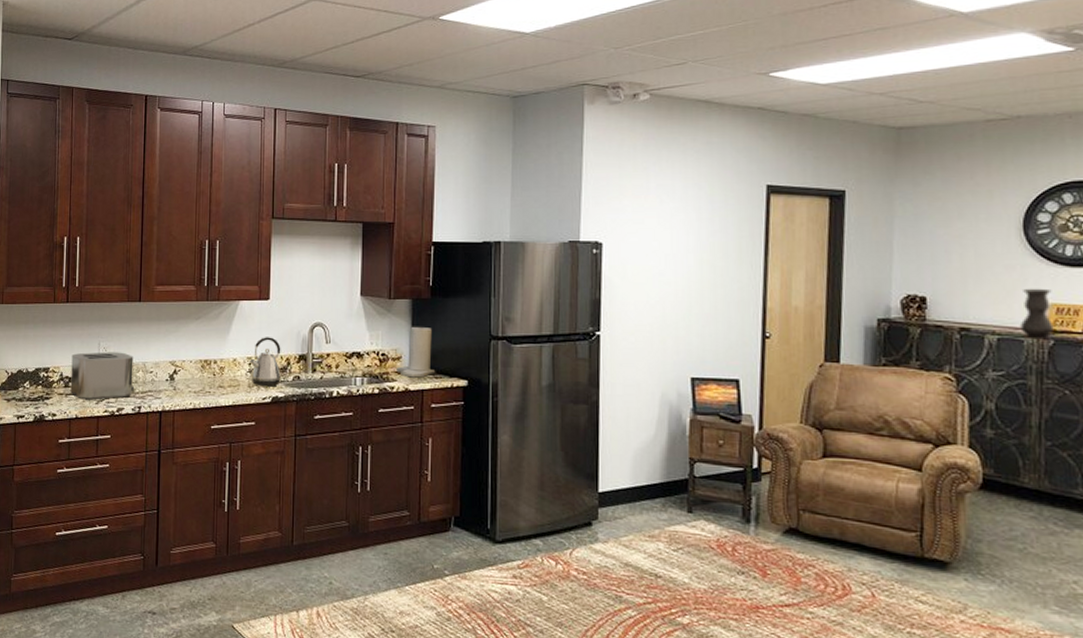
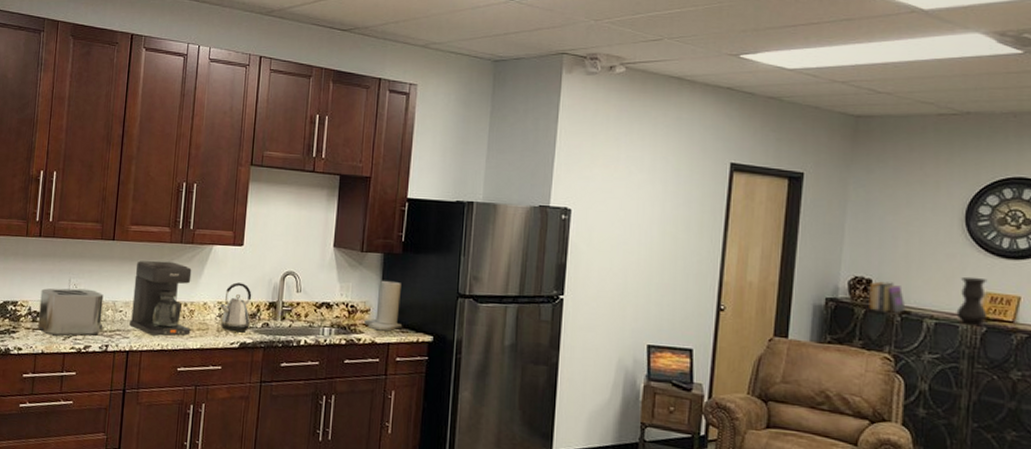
coffee maker: none [161,319,222,396] -> present [129,260,192,337]
books: none [923,298,965,330] -> present [869,281,906,313]

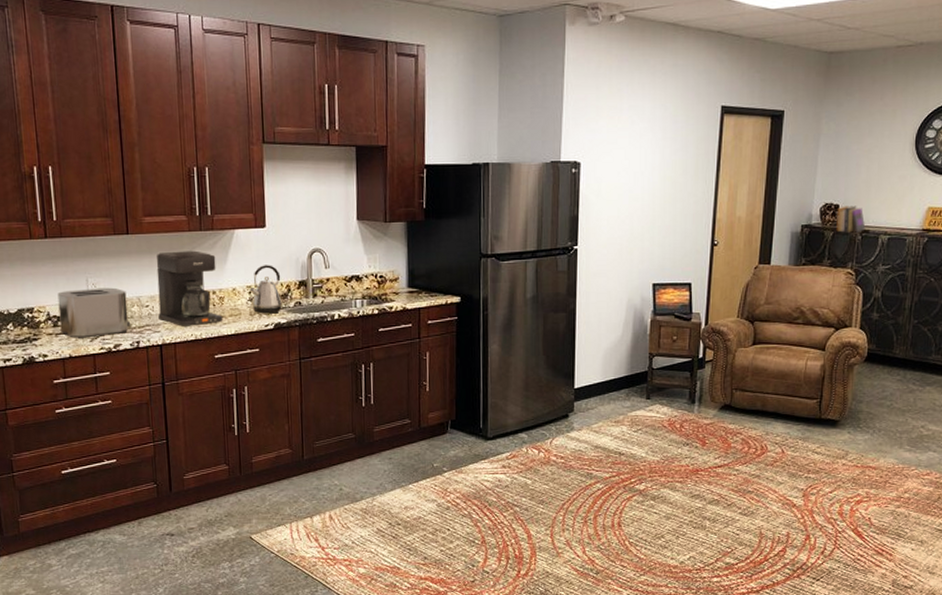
paper towel: present [364,280,403,331] -> none [394,248,431,297]
vase: present [956,276,988,327] -> none [905,194,930,238]

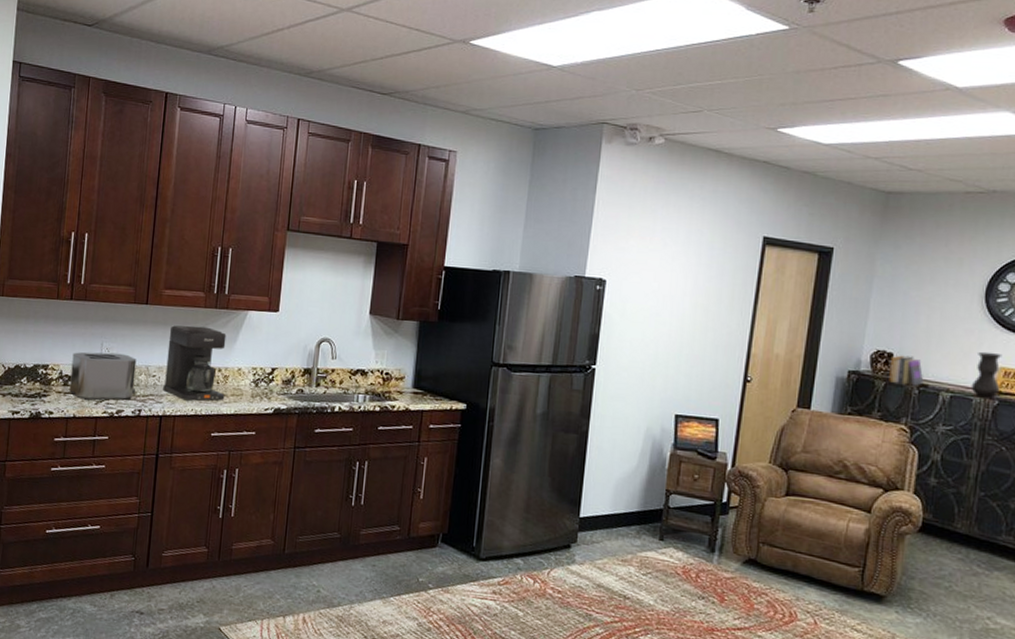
kettle: present [249,265,283,314] -> none [254,348,287,399]
vase: none [905,194,930,238] -> present [971,351,1003,400]

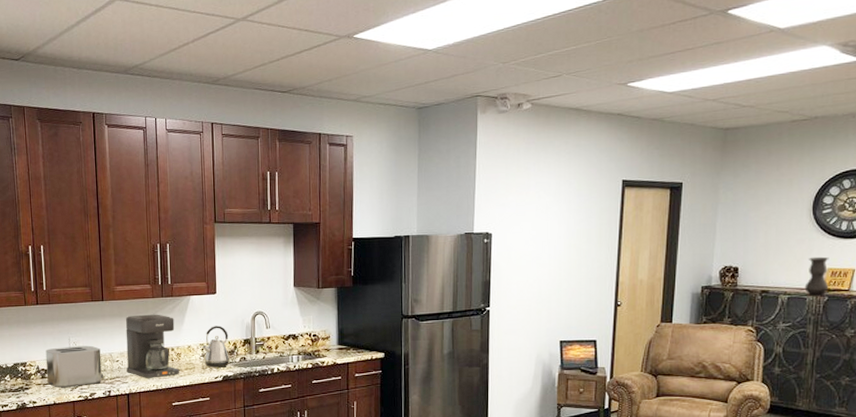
kettle: none [254,348,287,399] -> present [202,326,231,368]
books: present [889,355,924,386] -> none [736,268,765,293]

